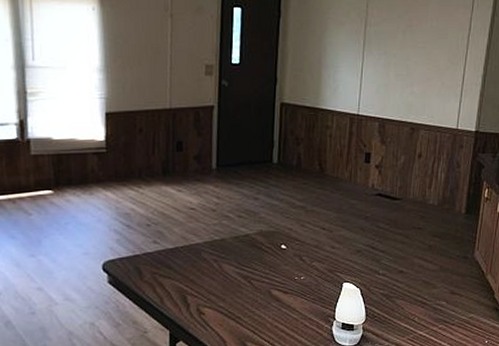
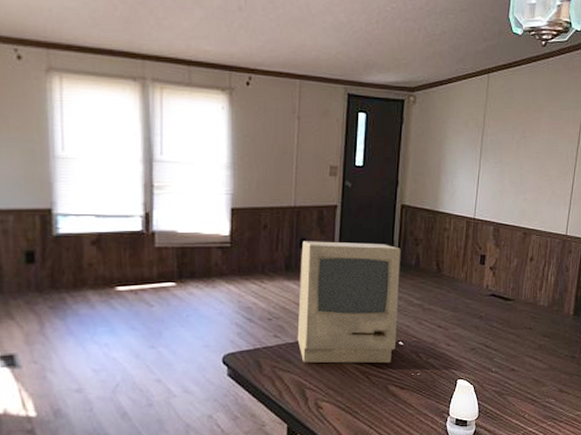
computer monitor: none [176,143,281,269] -> present [297,241,401,363]

